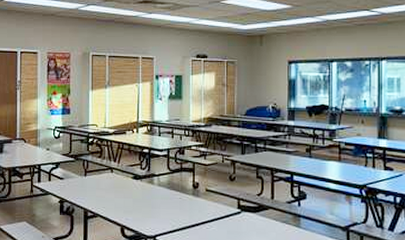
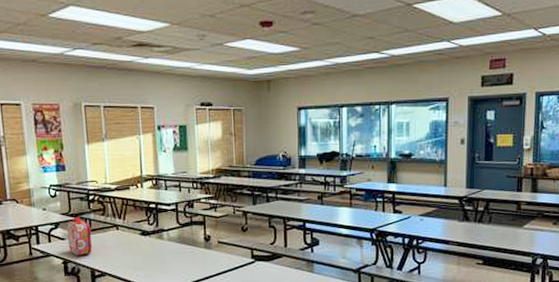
lunch box: none [65,158,88,196] -> present [67,217,93,256]

